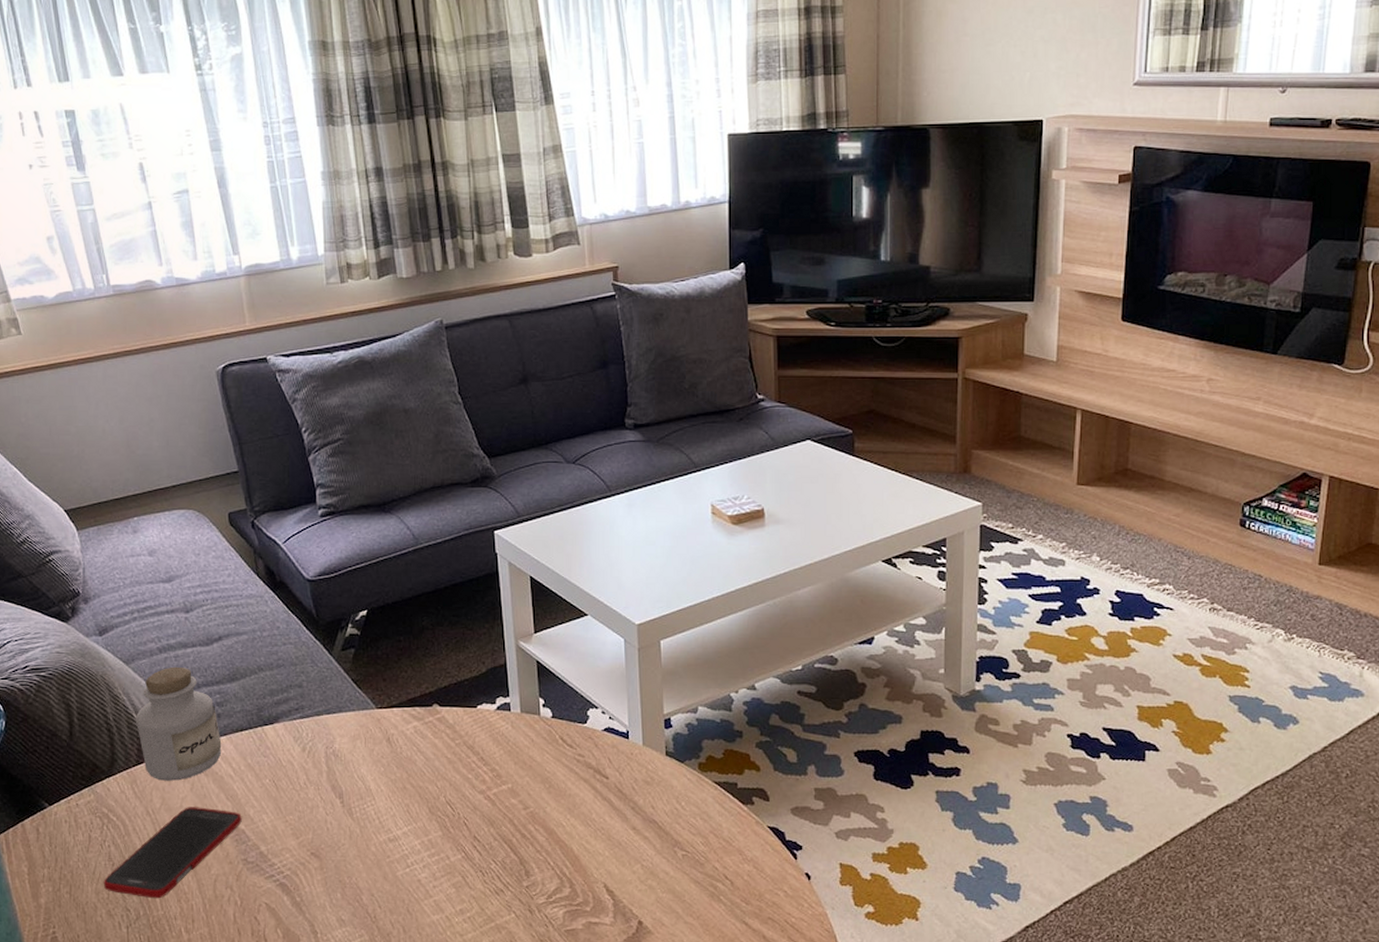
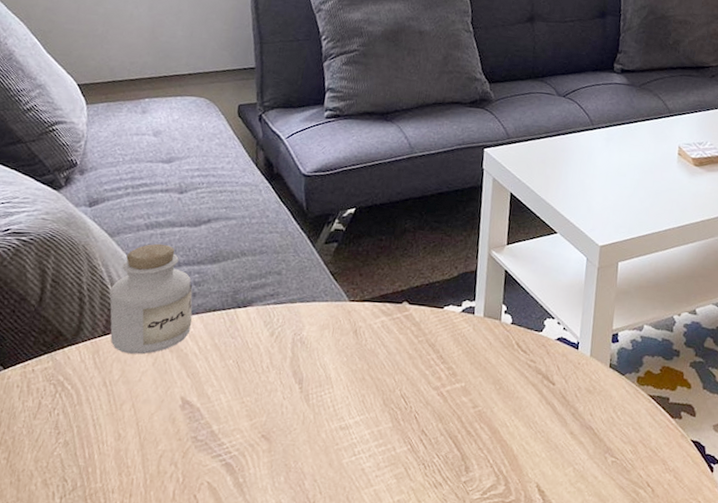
cell phone: present [103,807,242,899] -> none [44,381,199,471]

